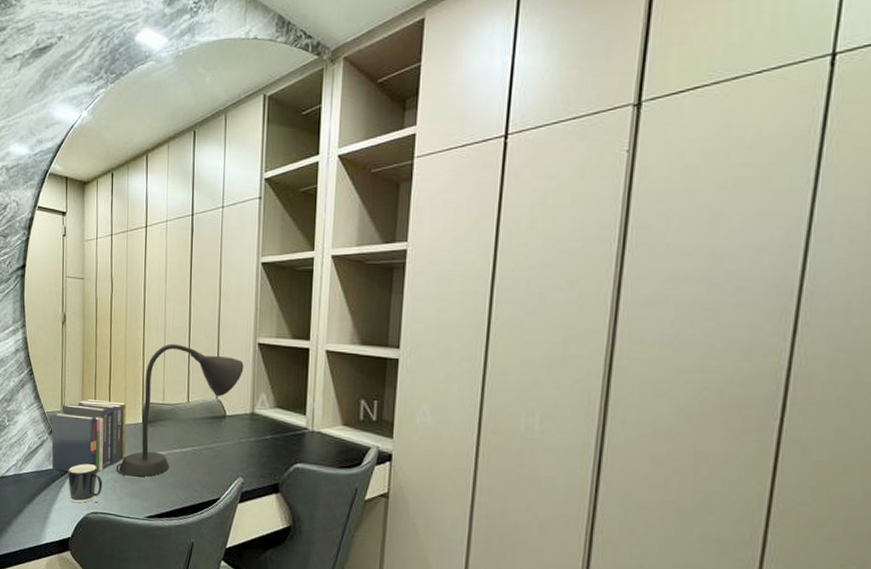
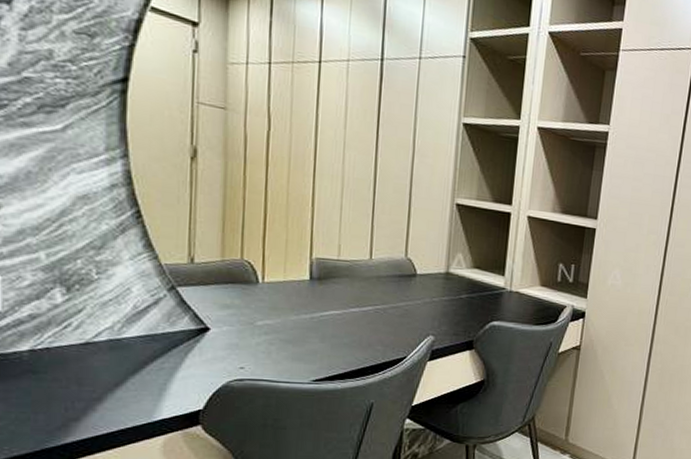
books: present [51,399,126,473] -> none [172,251,288,335]
mug: present [67,463,103,503] -> none [197,325,252,370]
desk lamp: present [116,343,244,477] -> none [271,195,439,339]

